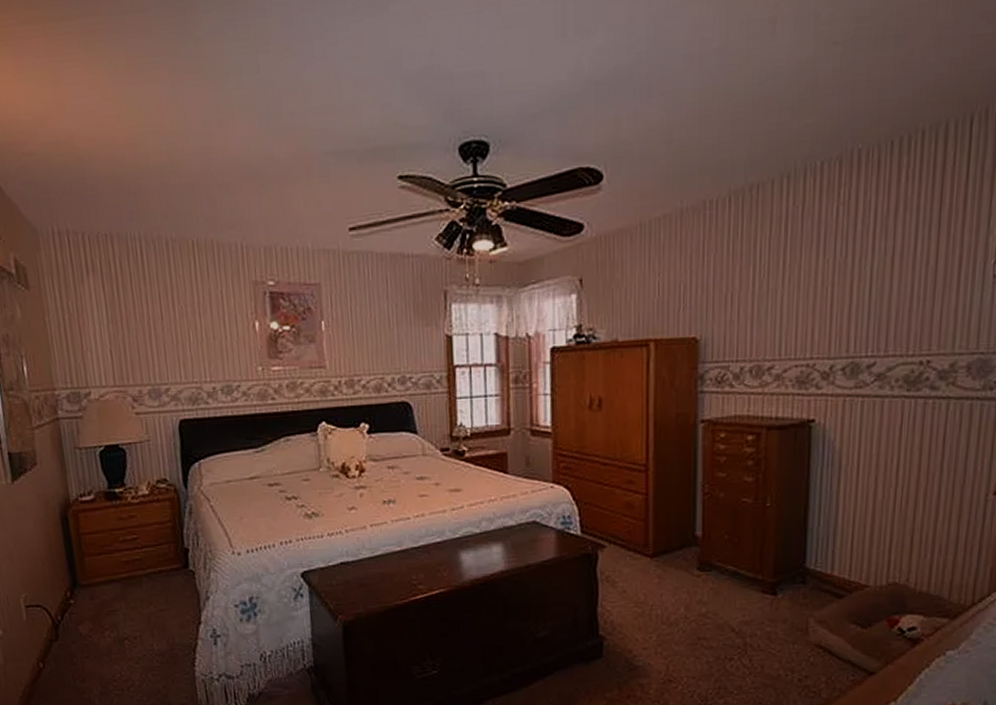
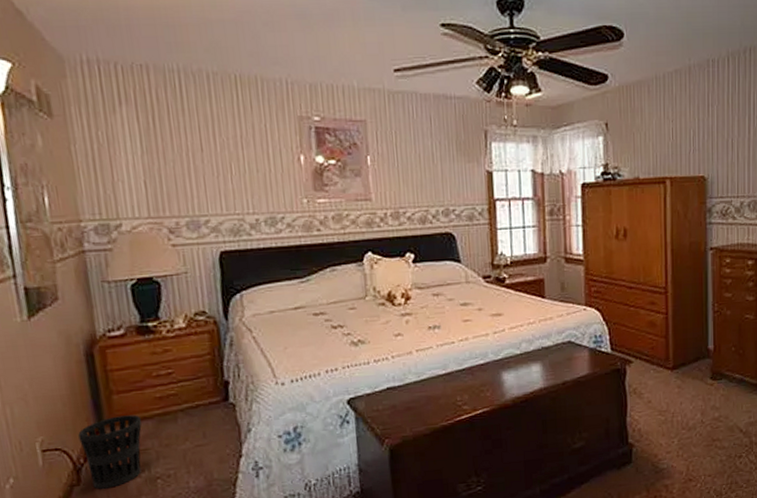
wastebasket: none [56,577,111,646] -> present [78,415,142,489]

